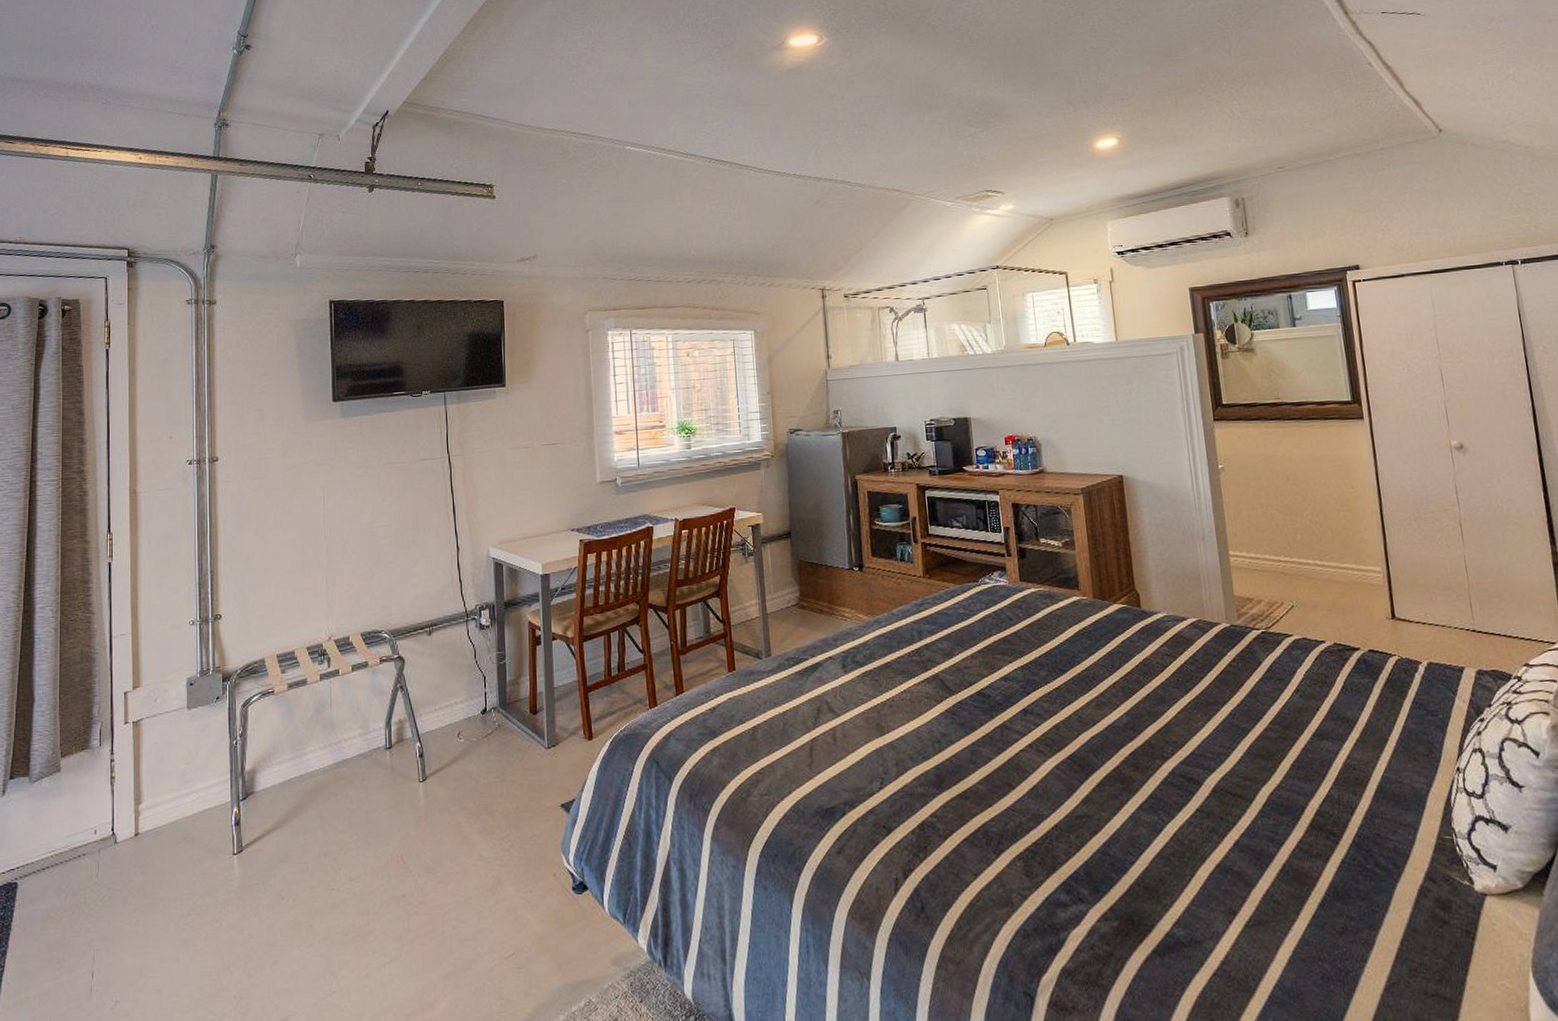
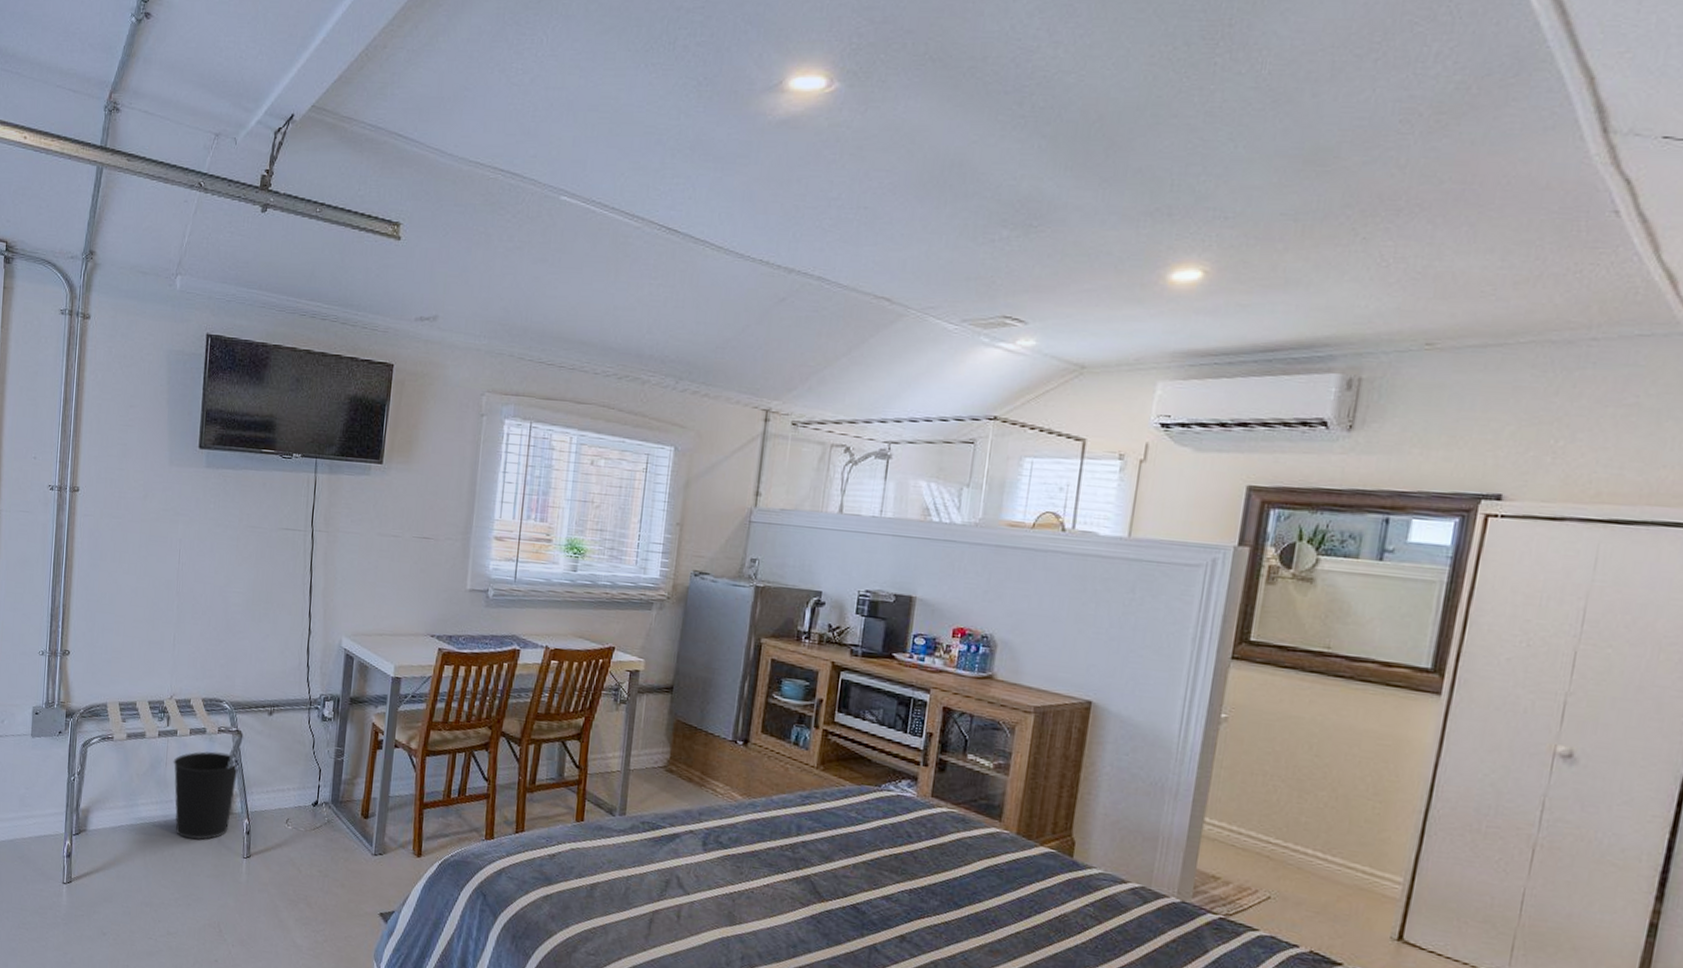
wastebasket: none [338,681,404,777] -> present [173,751,238,840]

